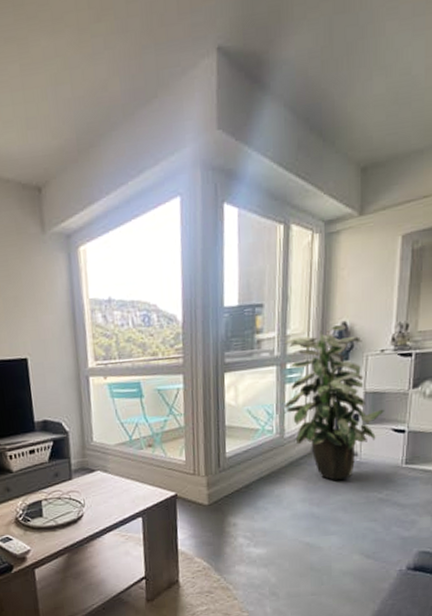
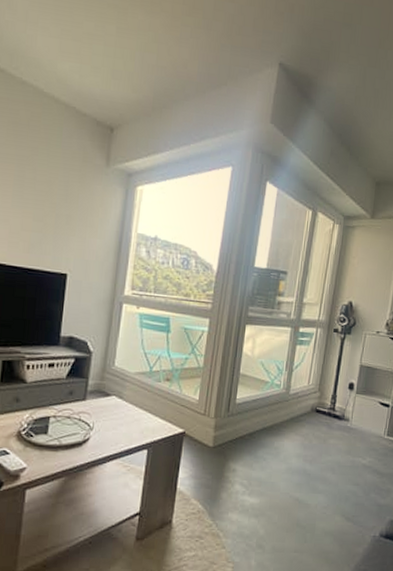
indoor plant: present [284,325,384,480] -> none [293,303,375,441]

